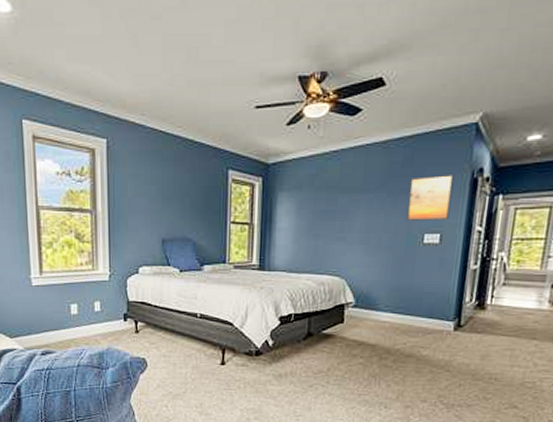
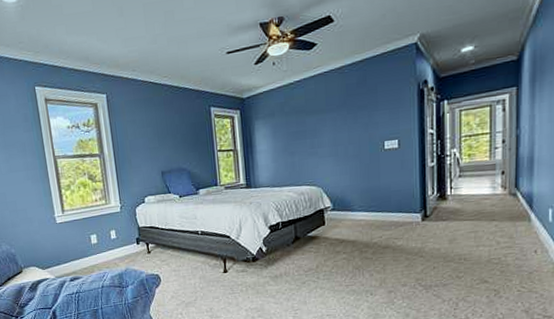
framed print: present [406,175,454,221] -> none [366,89,404,132]

